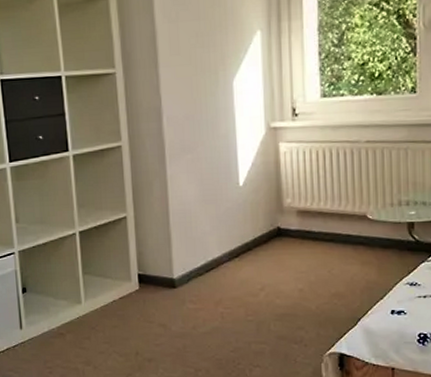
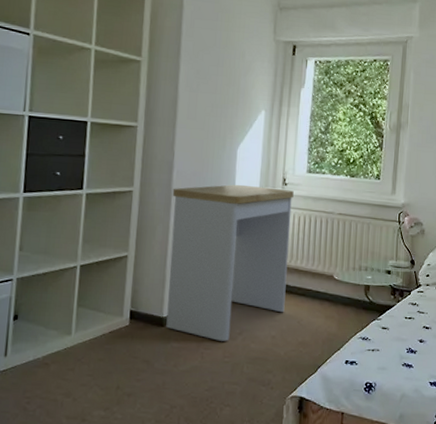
desk: none [165,121,311,299] -> present [166,184,294,341]

